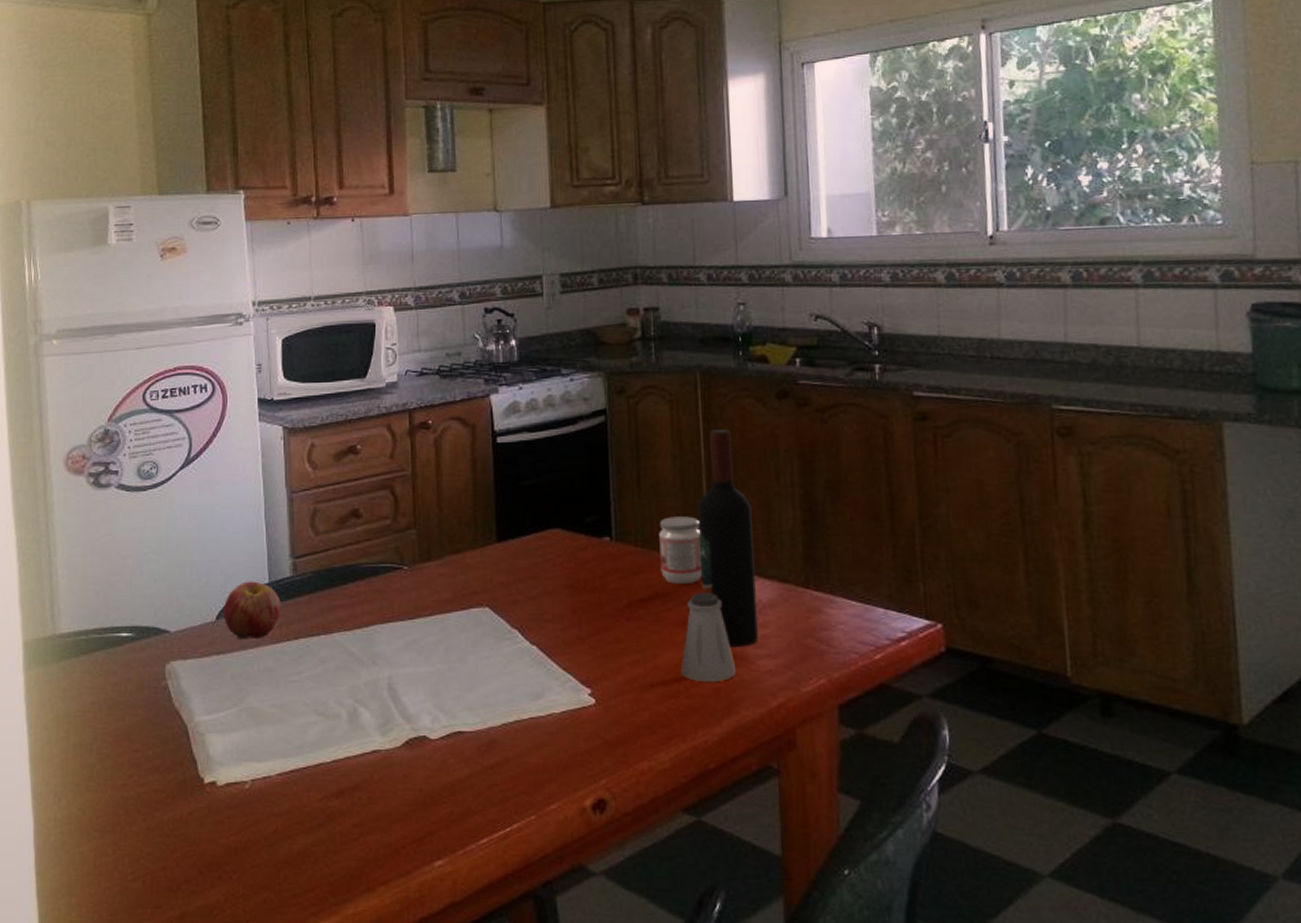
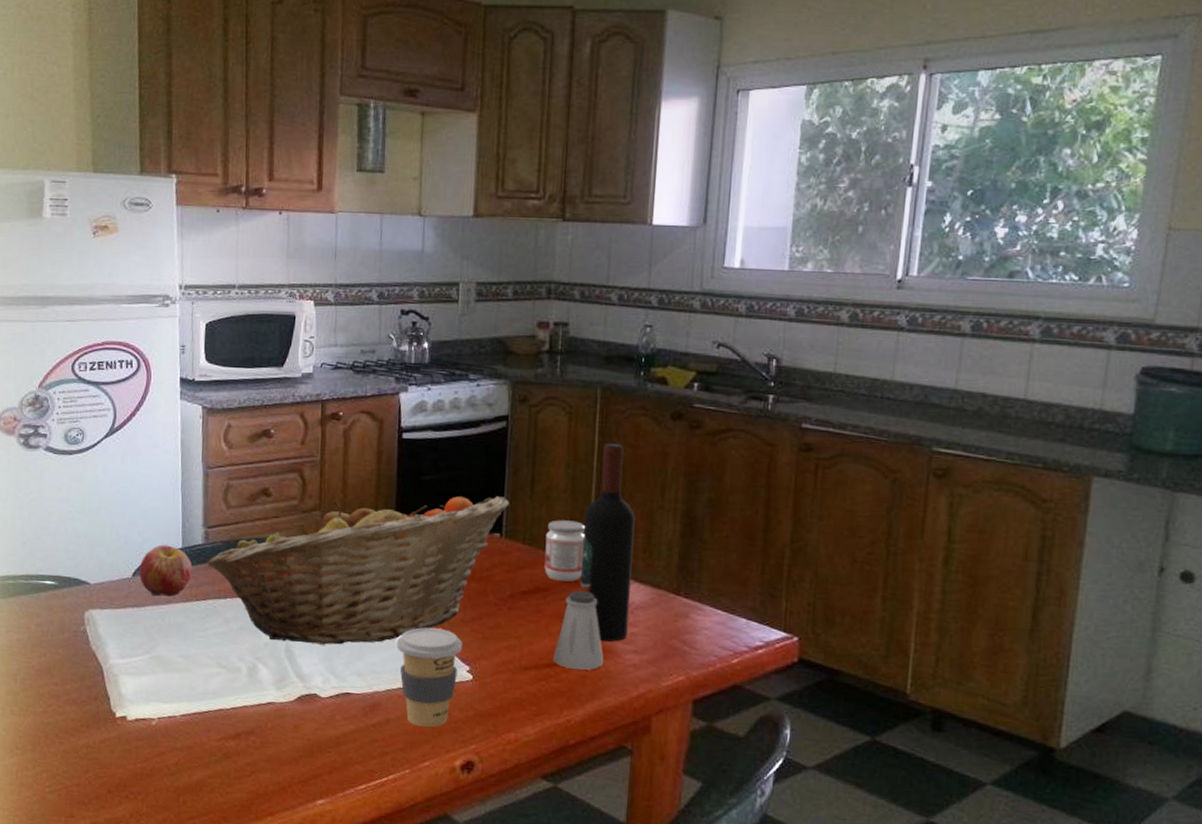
fruit basket: none [297,497,616,679] -> present [207,496,509,645]
coffee cup: none [509,649,581,764] -> present [397,627,462,728]

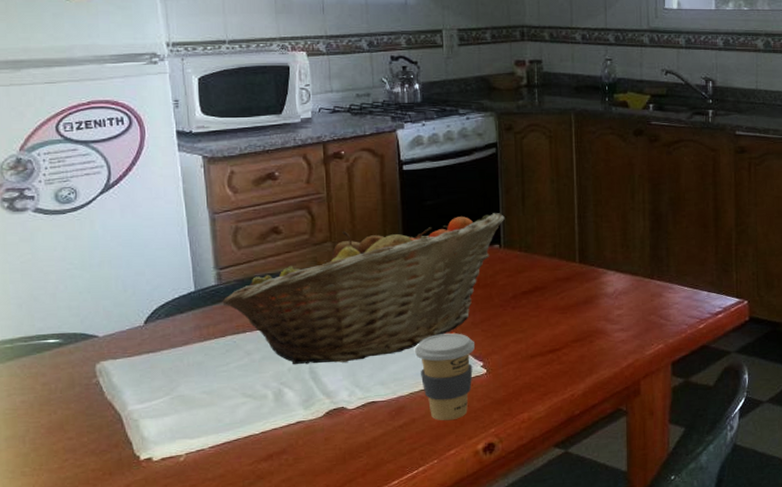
apple: present [138,544,193,597] -> none [150,290,208,339]
jam: present [544,520,585,582] -> none [539,227,572,279]
saltshaker: present [552,590,604,670] -> none [554,285,597,352]
wine bottle: present [579,443,635,642] -> none [569,159,614,326]

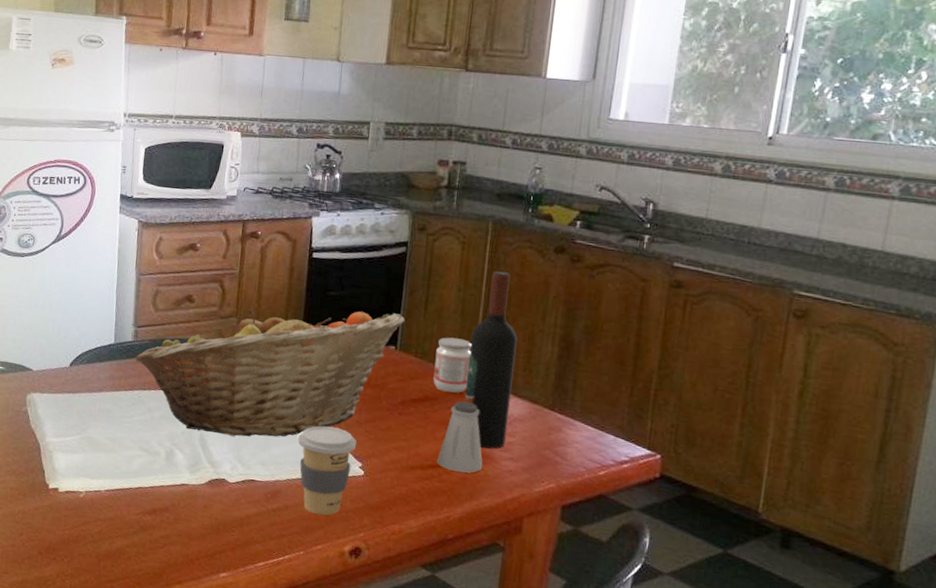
jam: none [539,227,572,279] -> present [433,337,472,393]
saltshaker: none [554,285,597,352] -> present [436,401,483,473]
wine bottle: none [569,159,614,326] -> present [464,271,518,449]

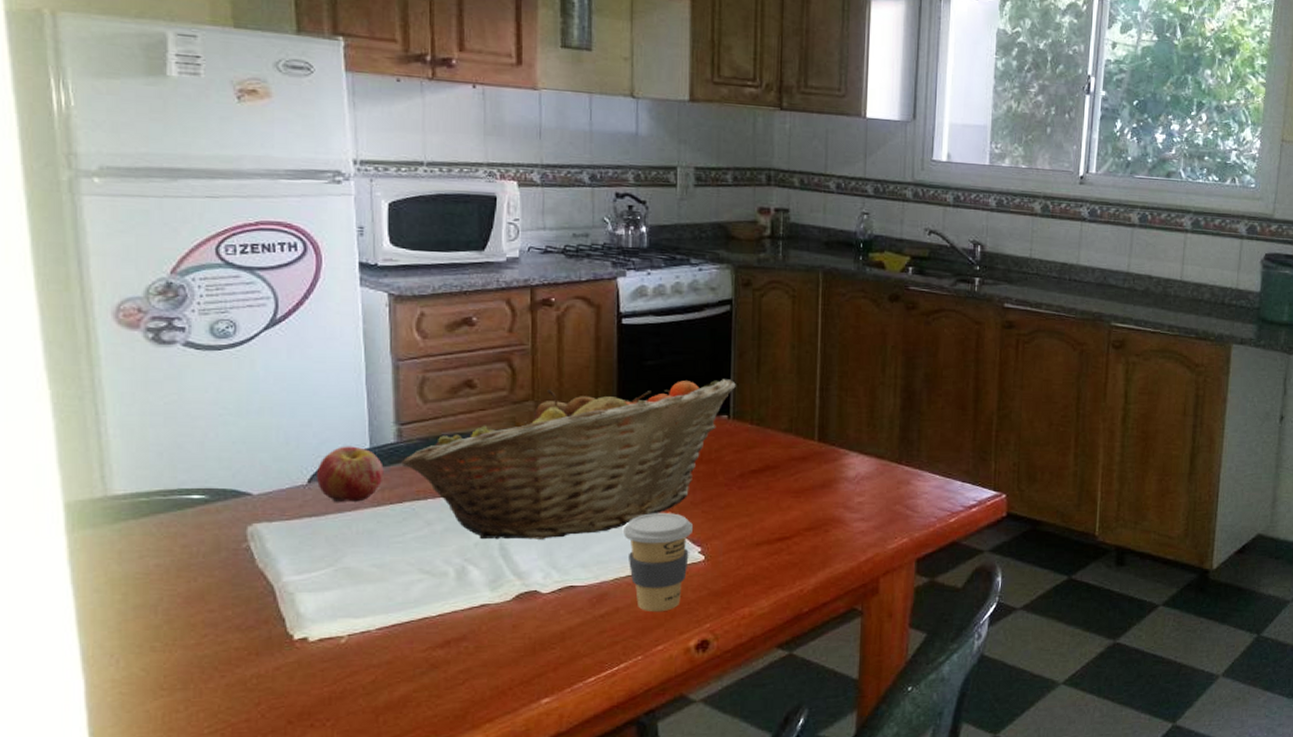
apple: none [75,339,122,386] -> present [316,446,384,502]
jam: present [433,337,472,393] -> none [773,399,811,458]
saltshaker: present [436,401,483,473] -> none [784,466,834,540]
wine bottle: present [464,271,518,449] -> none [808,325,858,513]

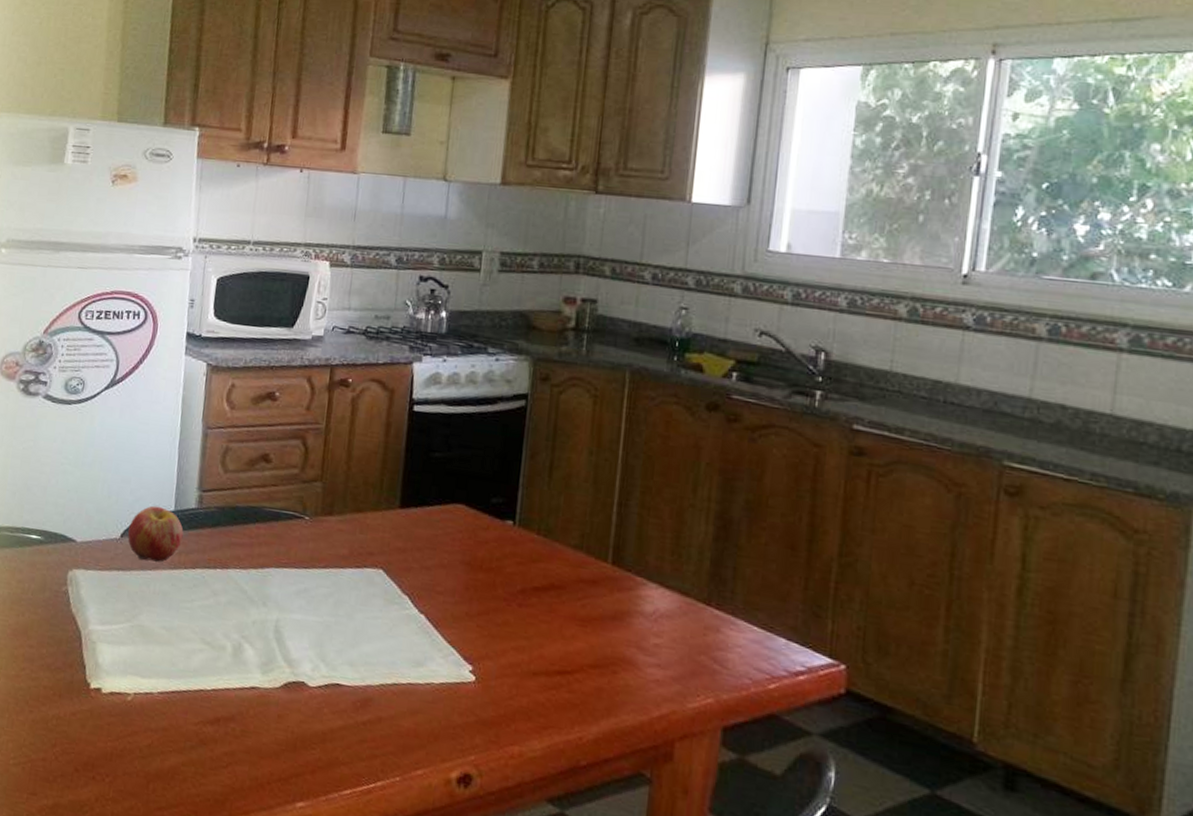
fruit basket: present [401,379,736,540] -> none [198,472,525,631]
coffee cup: present [624,513,693,612] -> none [394,618,466,732]

